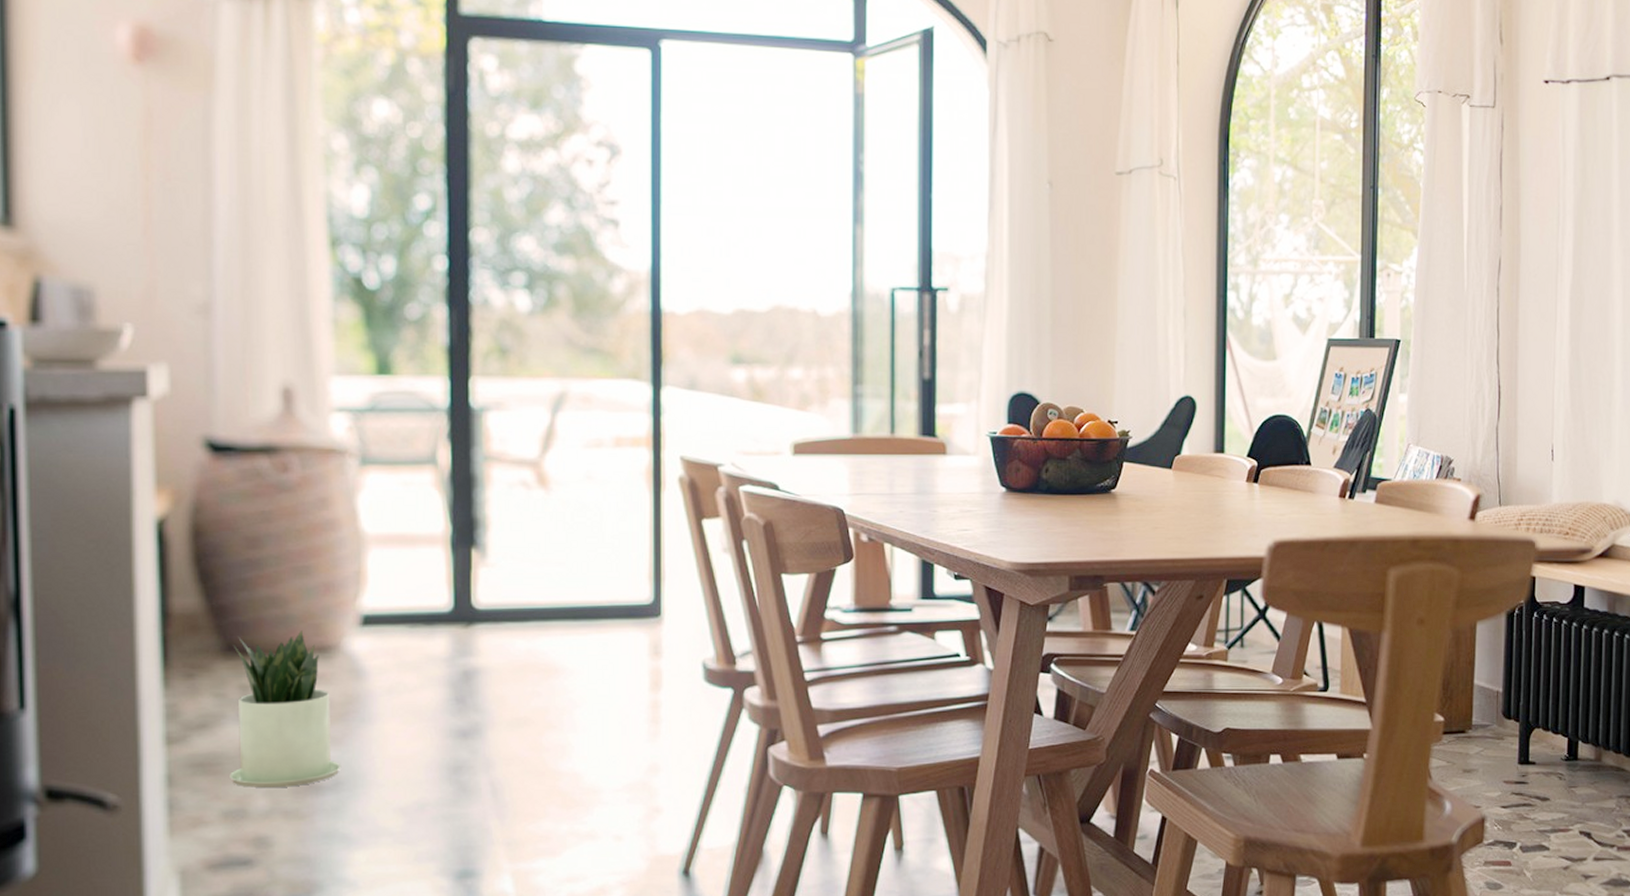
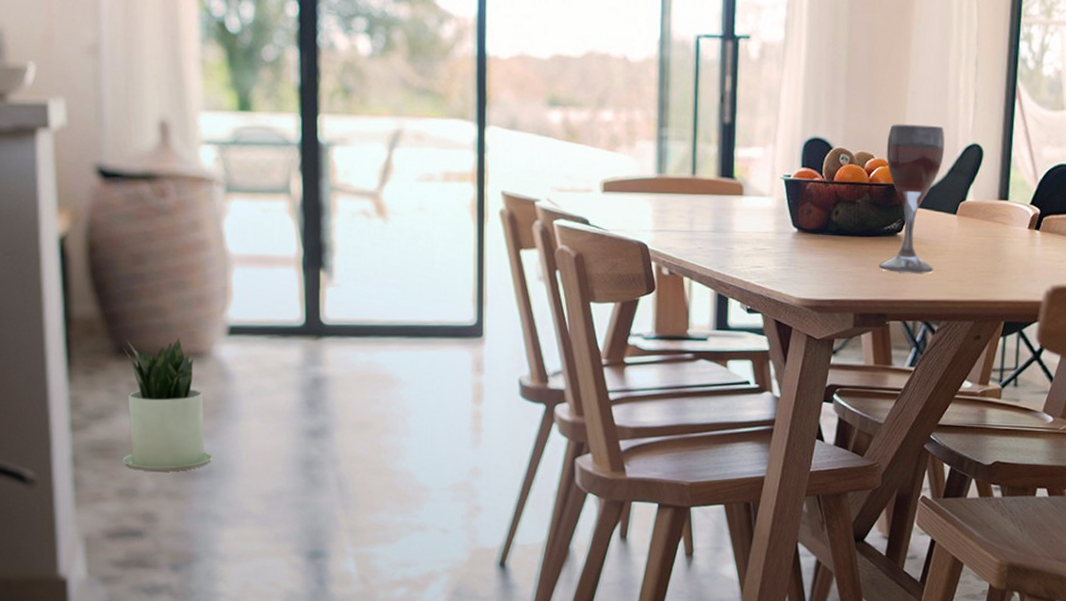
cup: none [1093,377,1157,531] -> present [878,124,946,273]

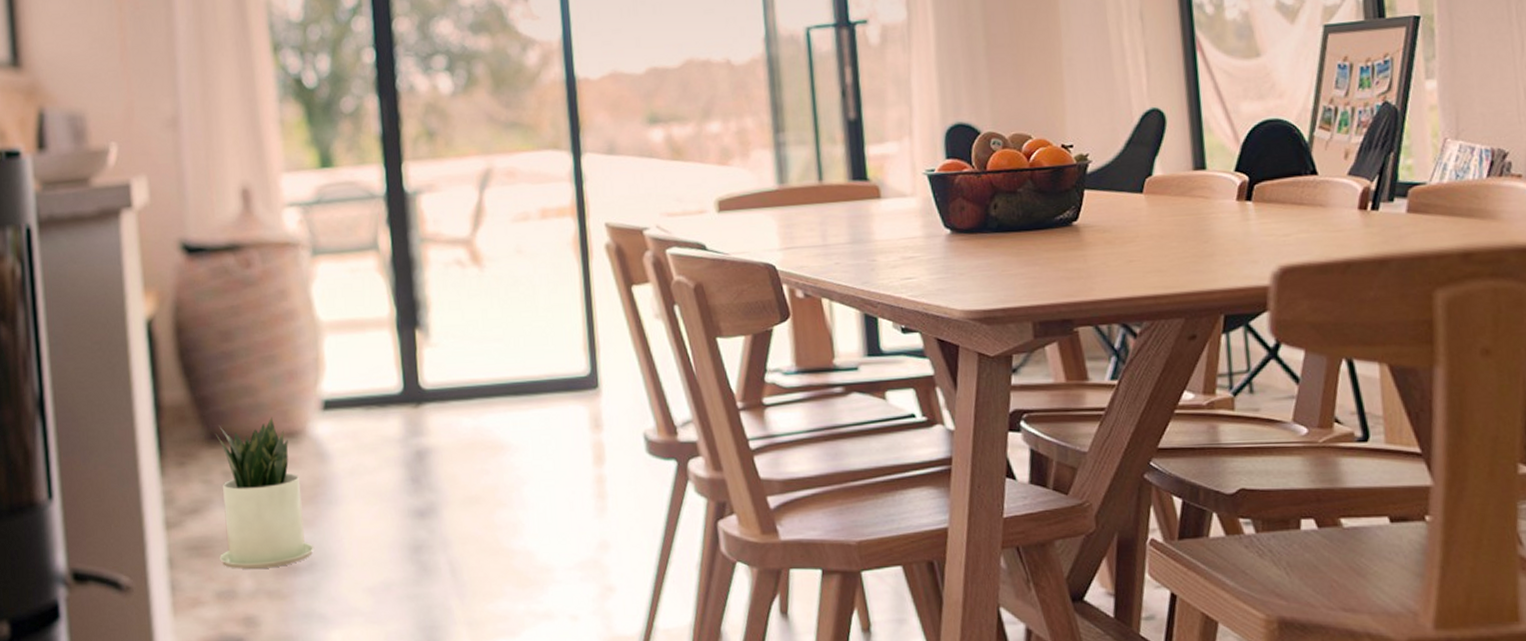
cup: present [878,124,946,273] -> none [1044,93,1125,269]

